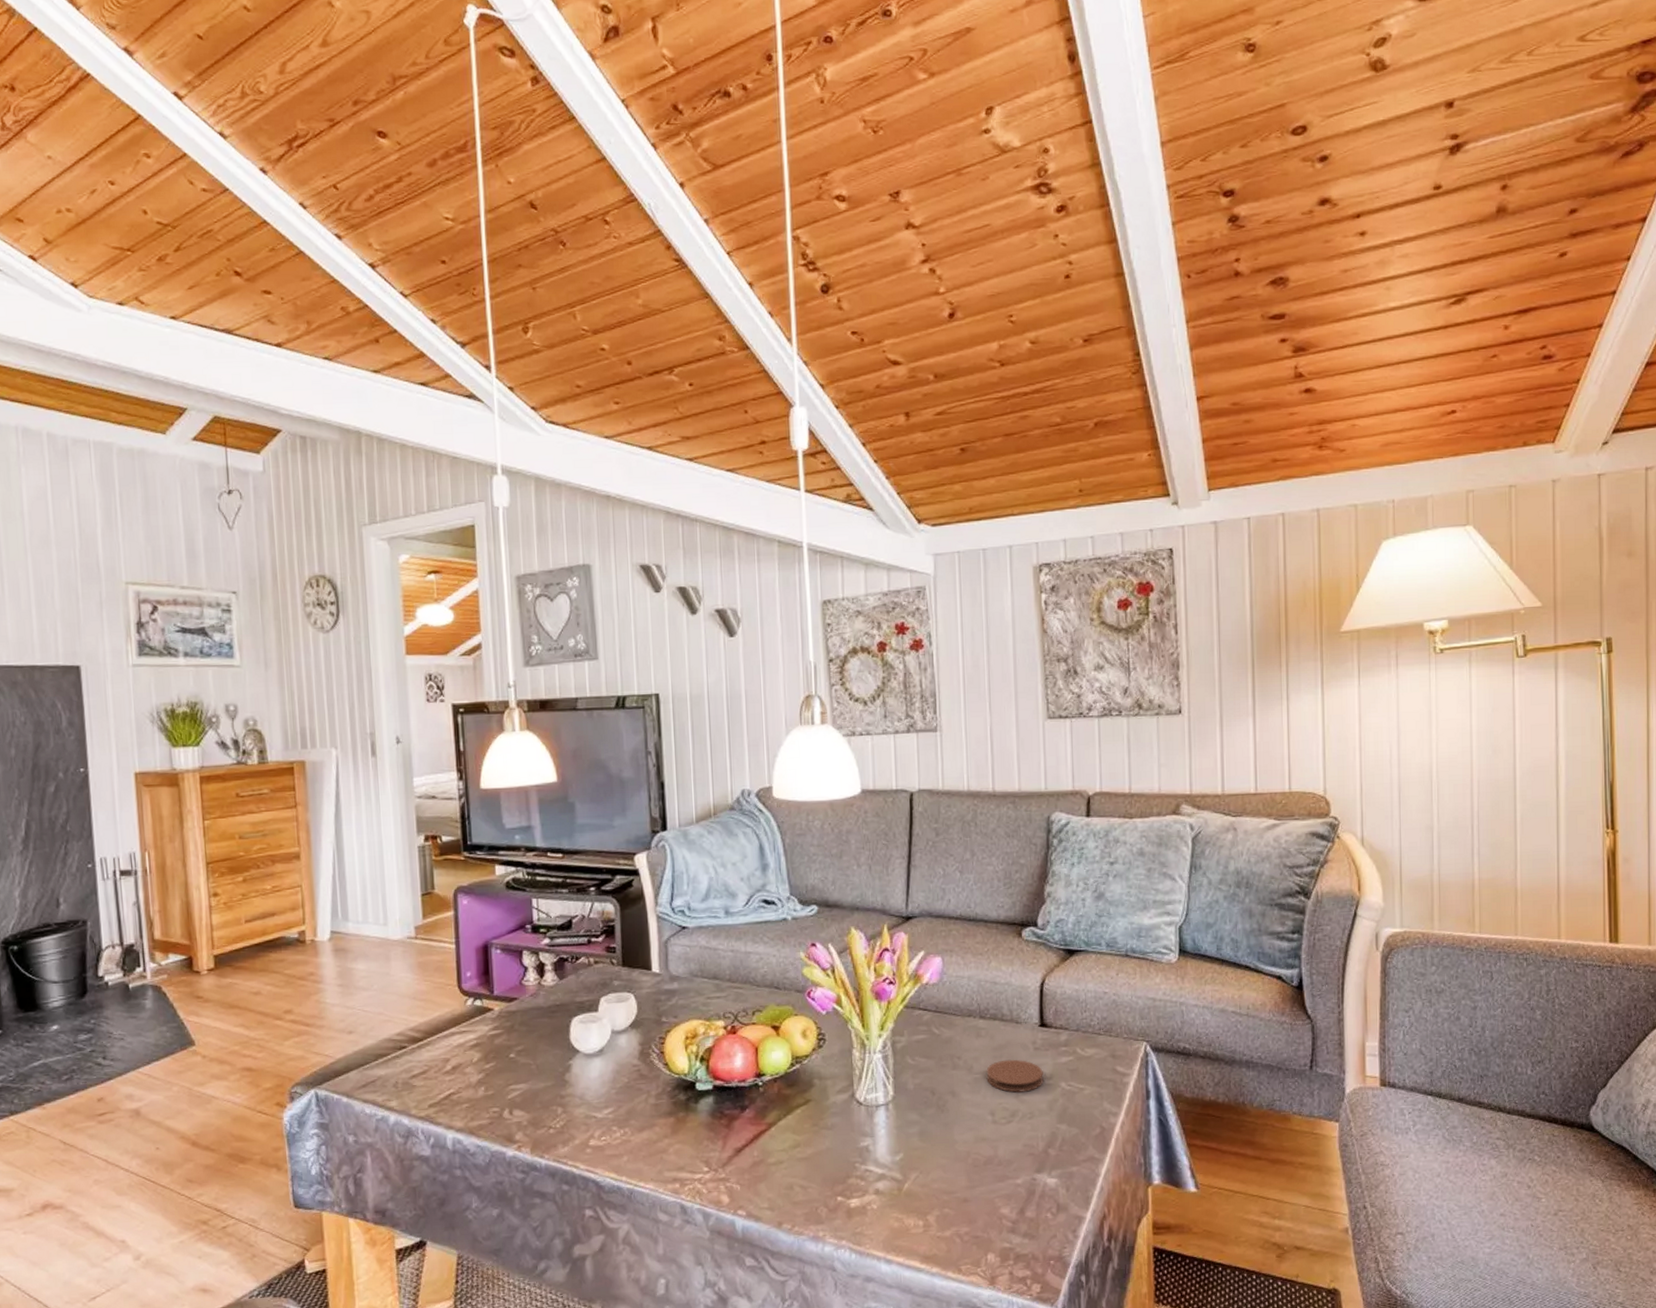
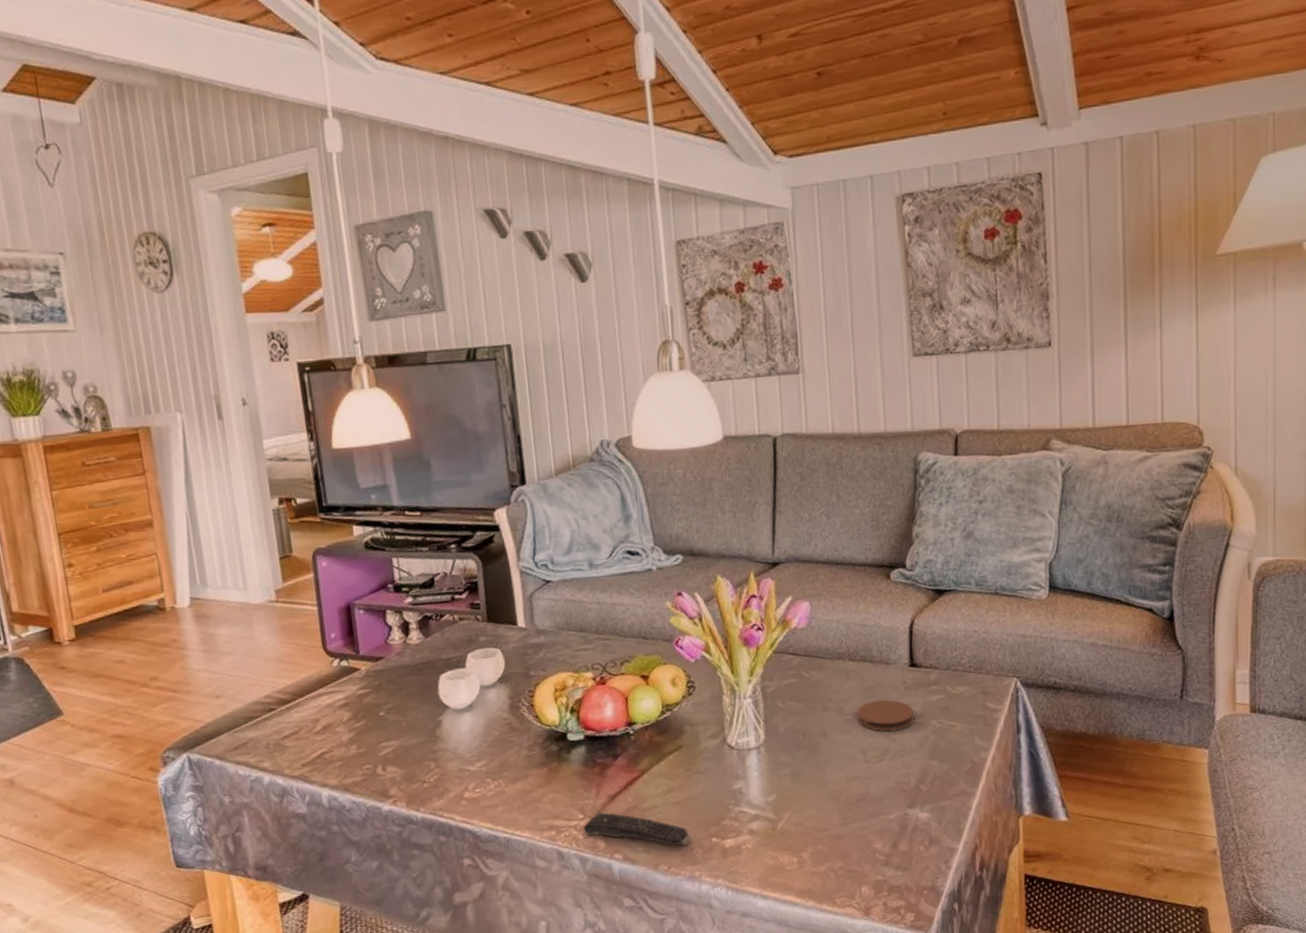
remote control: none [708,1166,816,1204] -> present [583,812,691,846]

